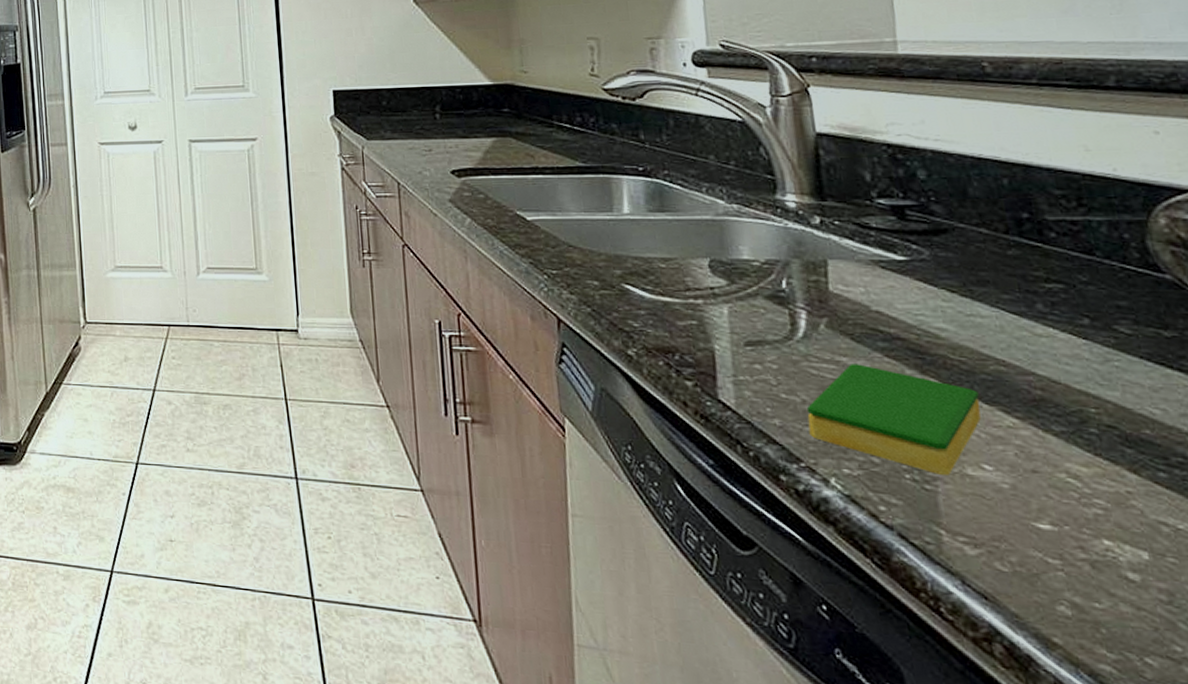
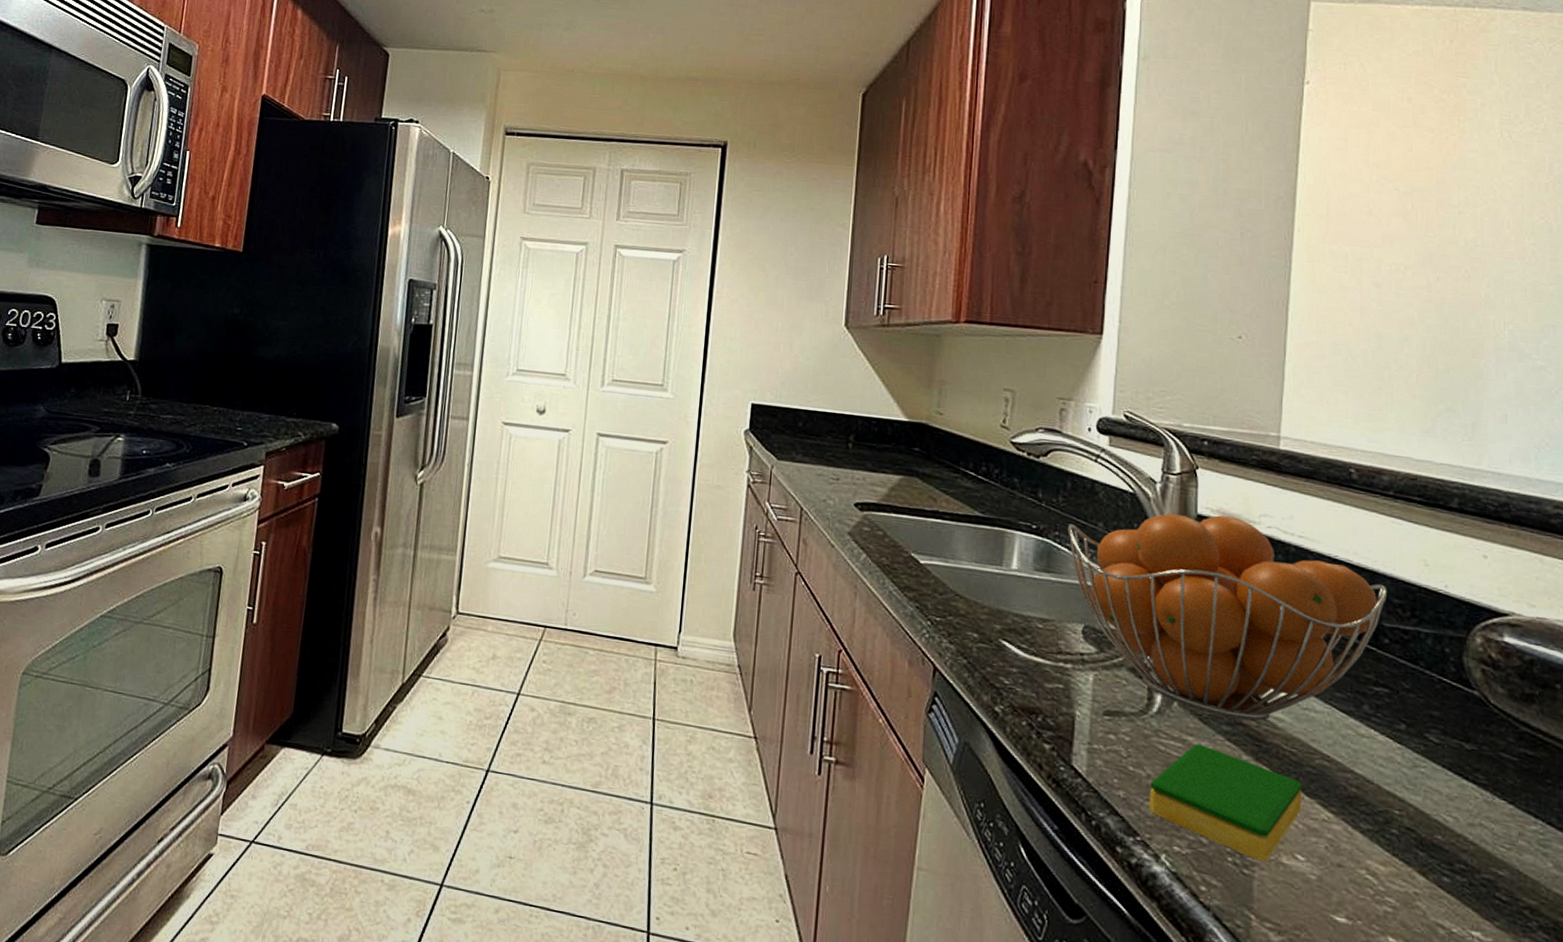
fruit basket: none [676,130,1047,334] -> present [1068,513,1388,722]

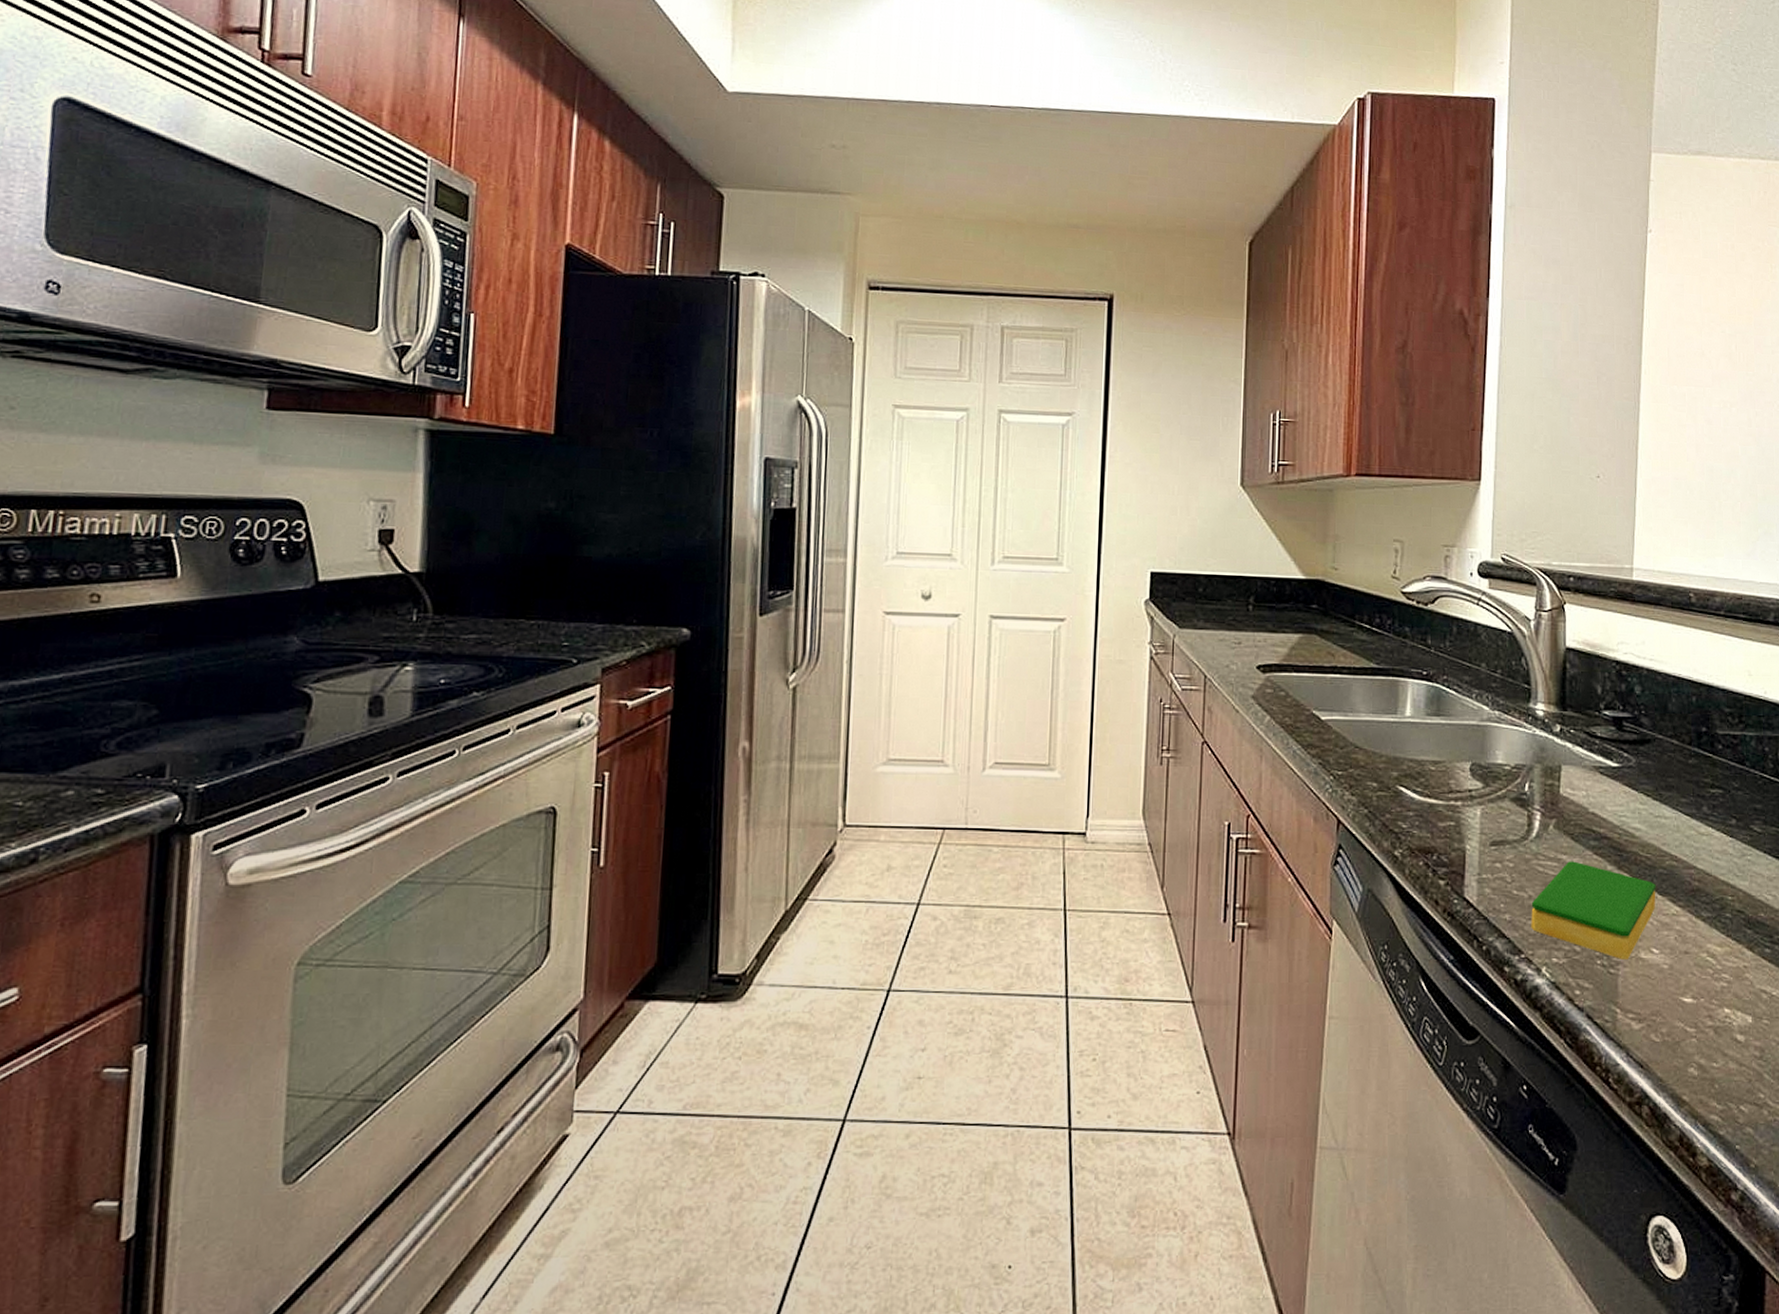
fruit basket: present [1068,513,1388,722] -> none [1455,646,1721,834]

